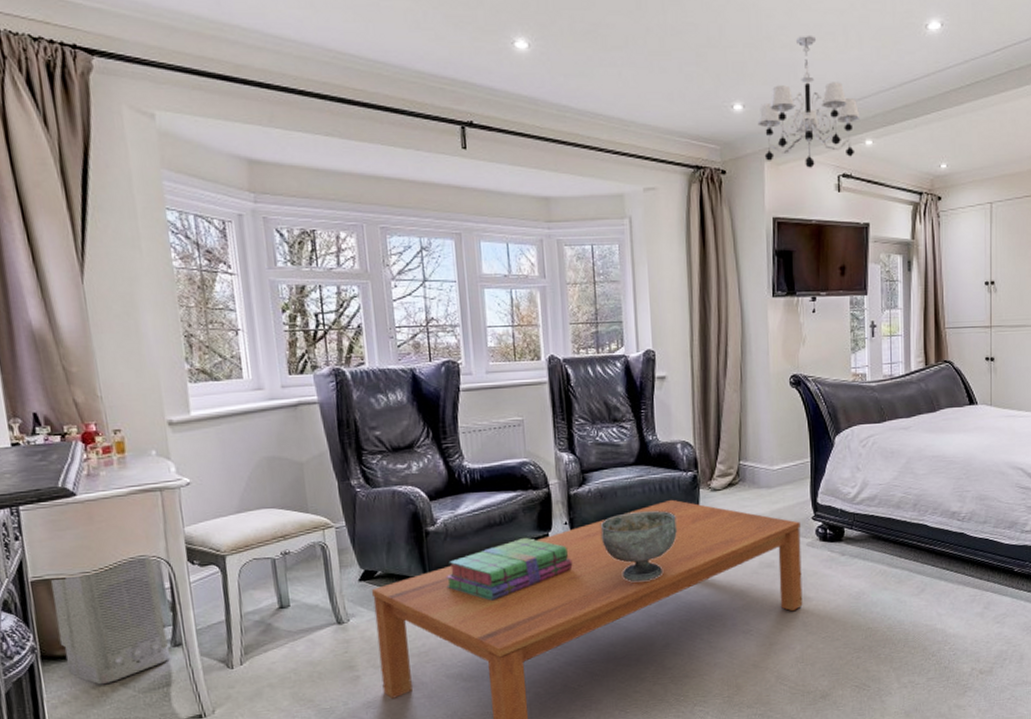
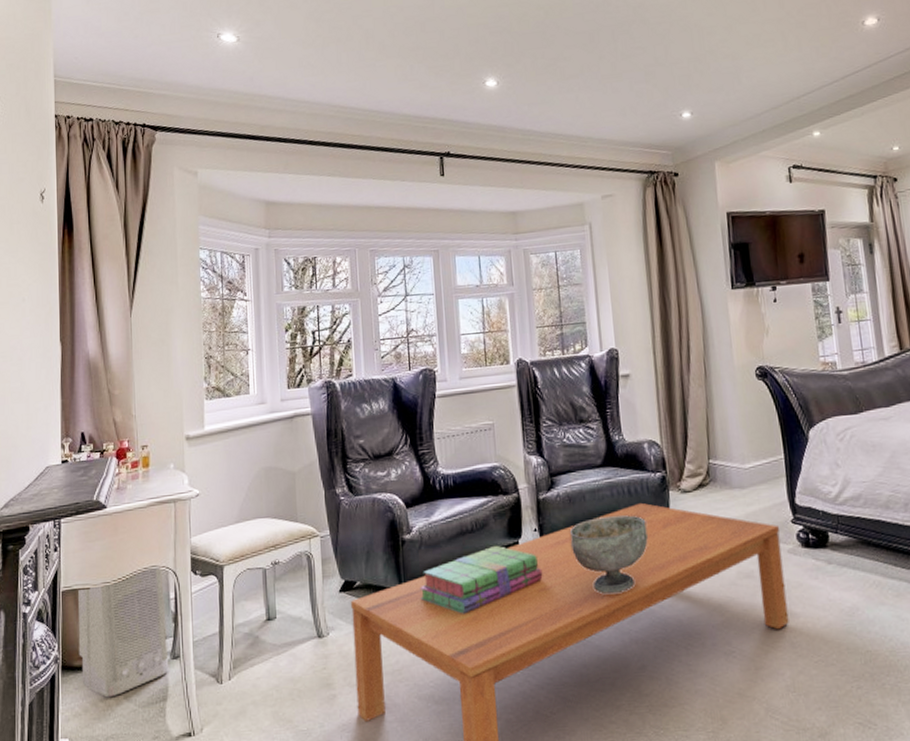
chandelier: present [757,35,860,168] -> none [705,44,806,163]

